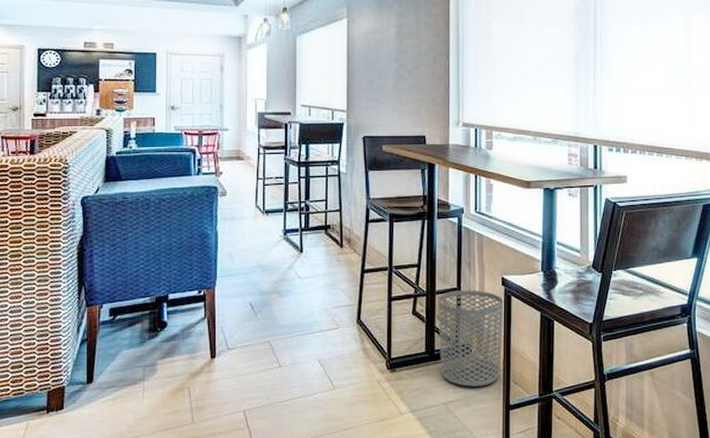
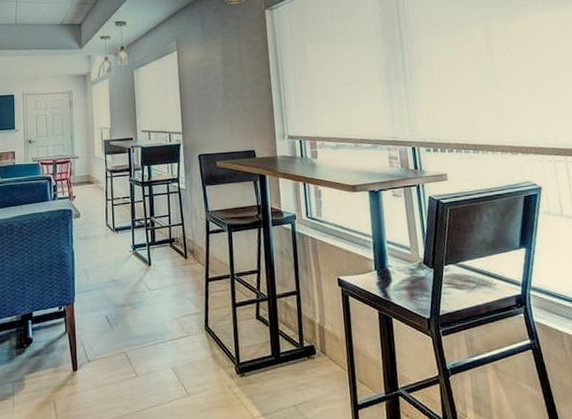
waste bin: present [438,290,504,387] -> none [279,292,346,388]

